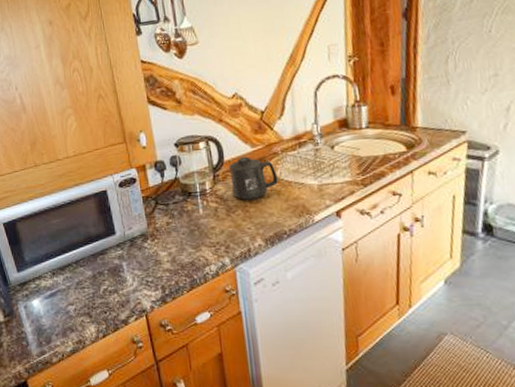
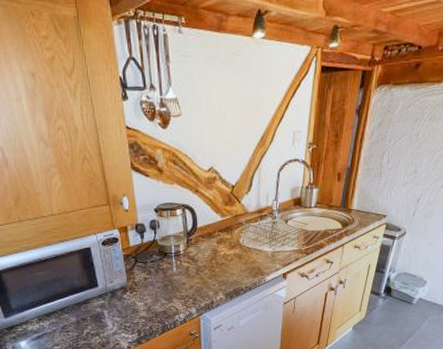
mug: present [229,156,278,200] -> none [201,224,241,262]

